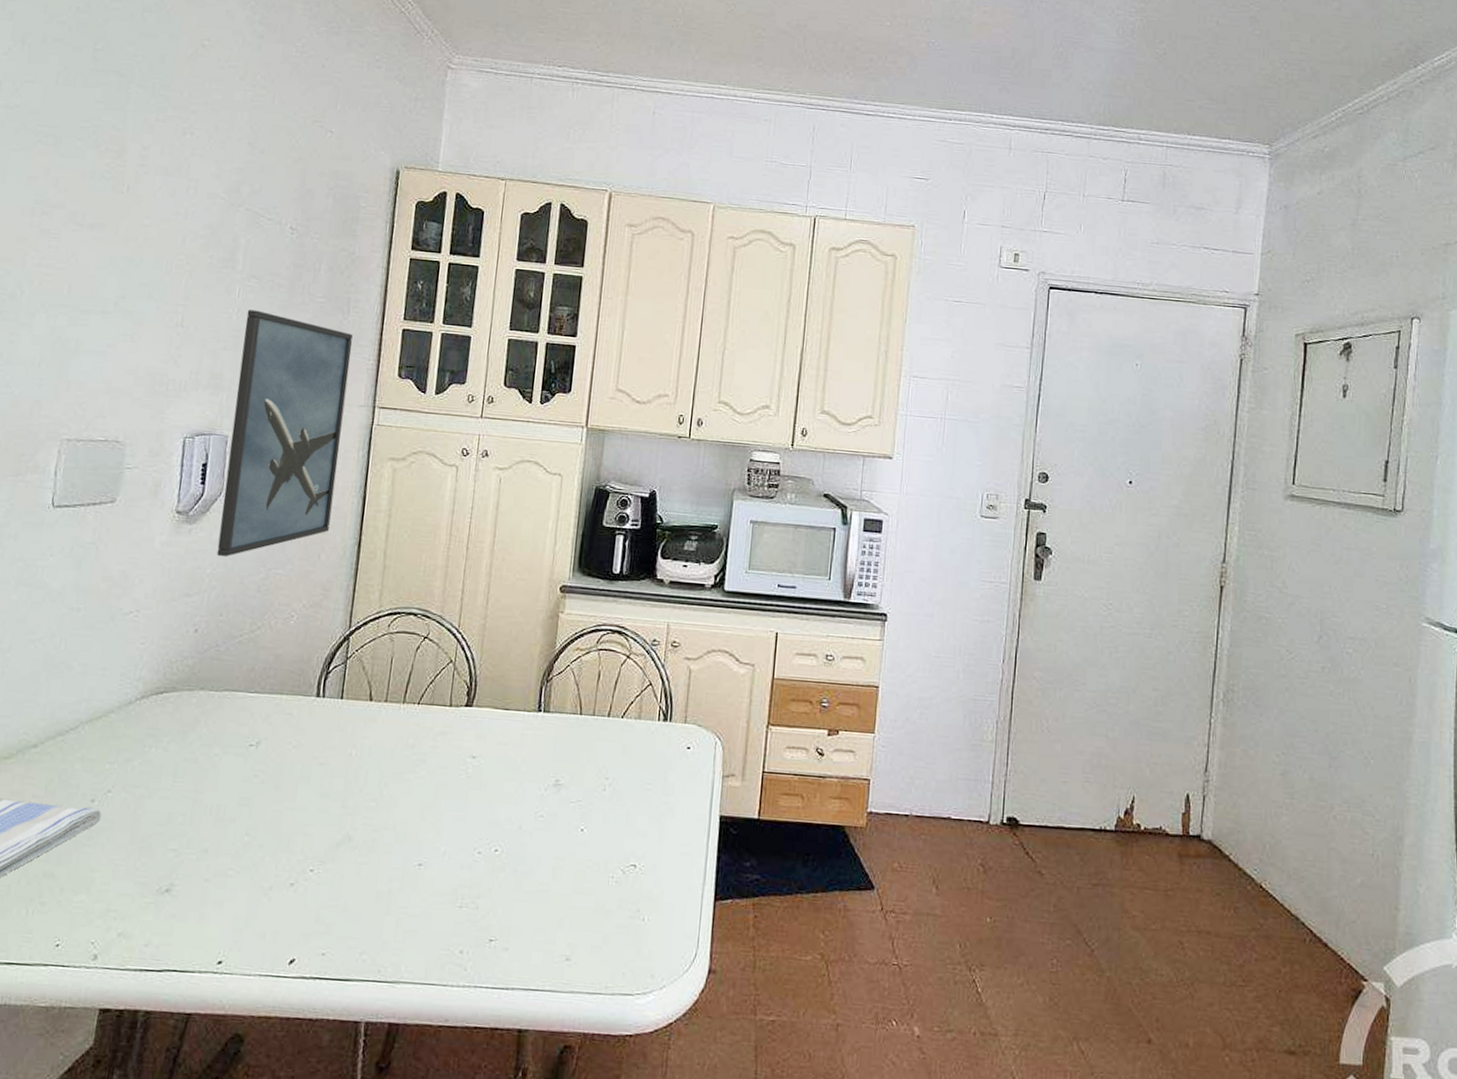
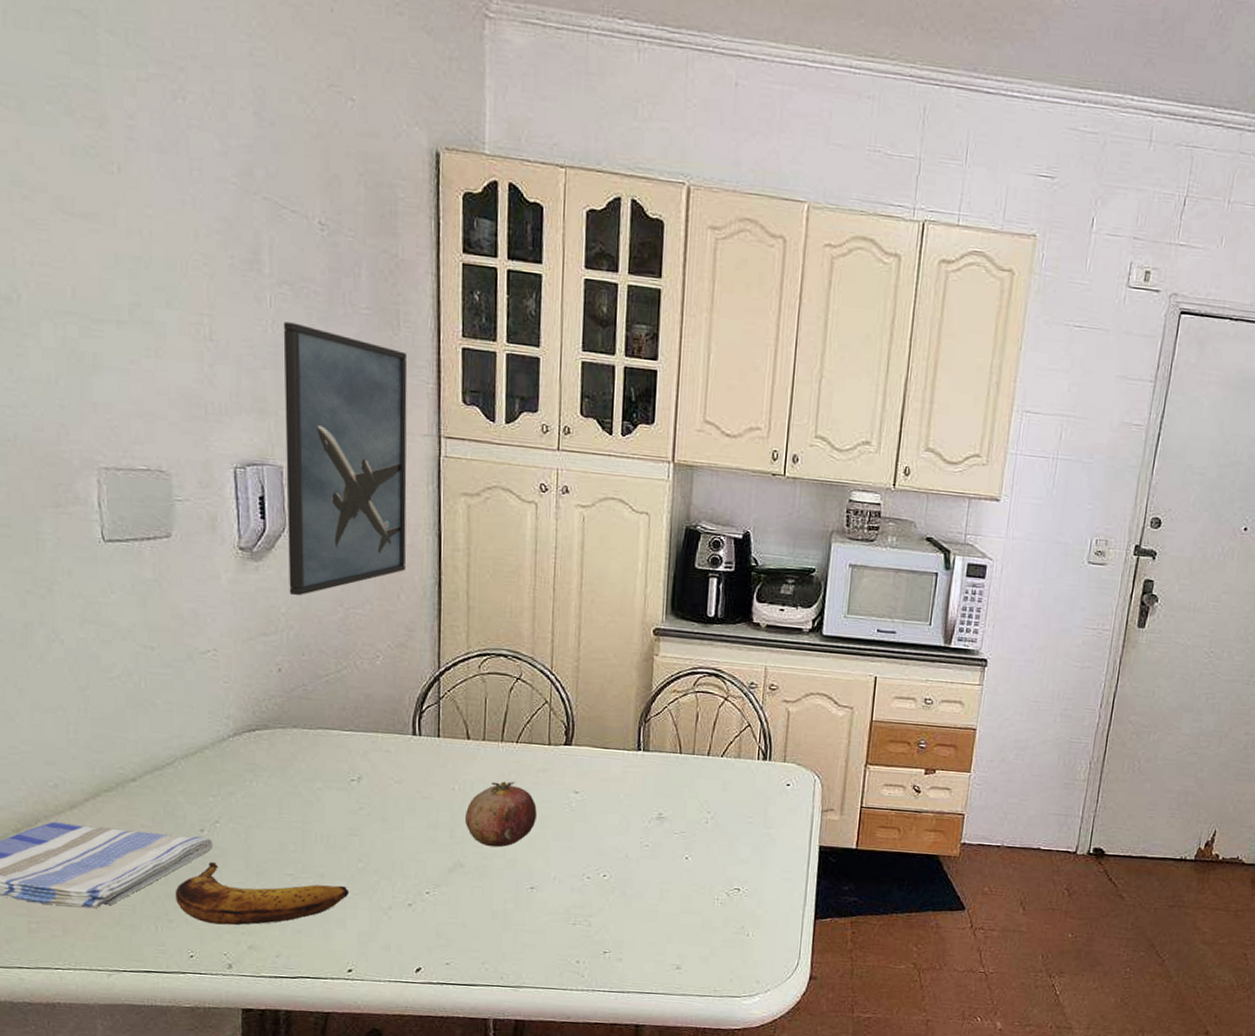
banana: none [52,835,232,909] -> present [175,861,350,925]
fruit: none [358,745,433,819] -> present [464,781,537,848]

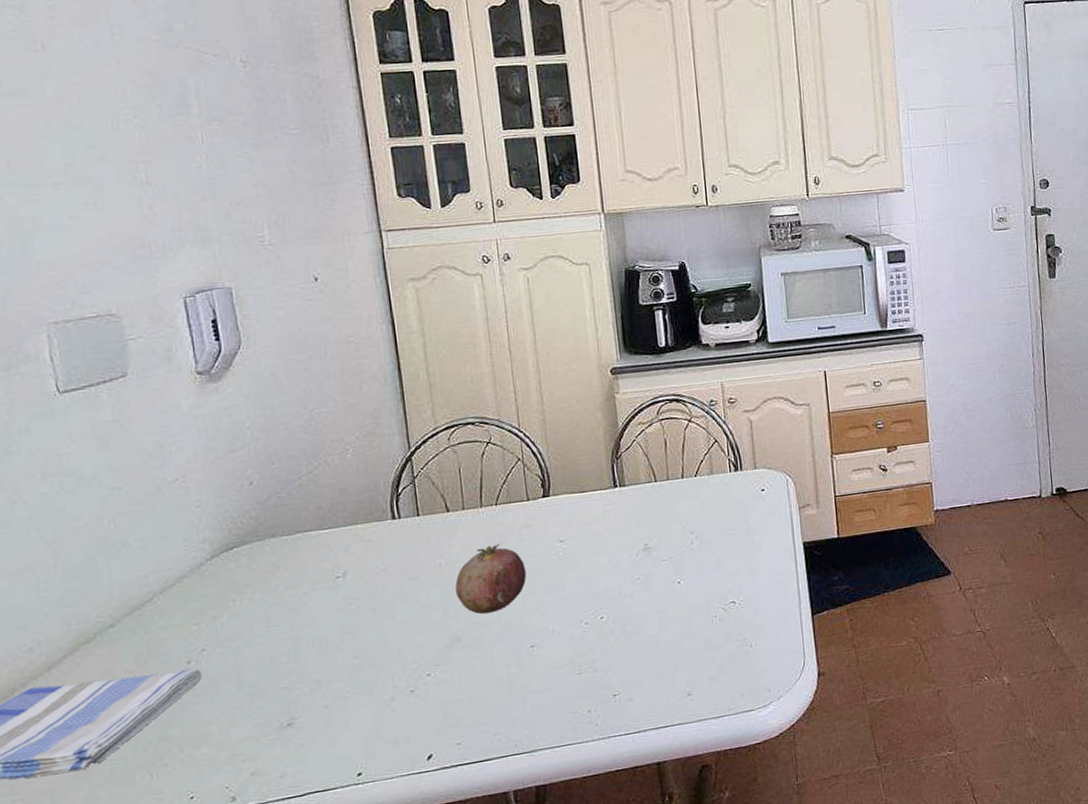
banana: present [175,861,350,925] -> none [167,687,349,759]
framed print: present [283,322,408,596] -> none [217,153,364,408]

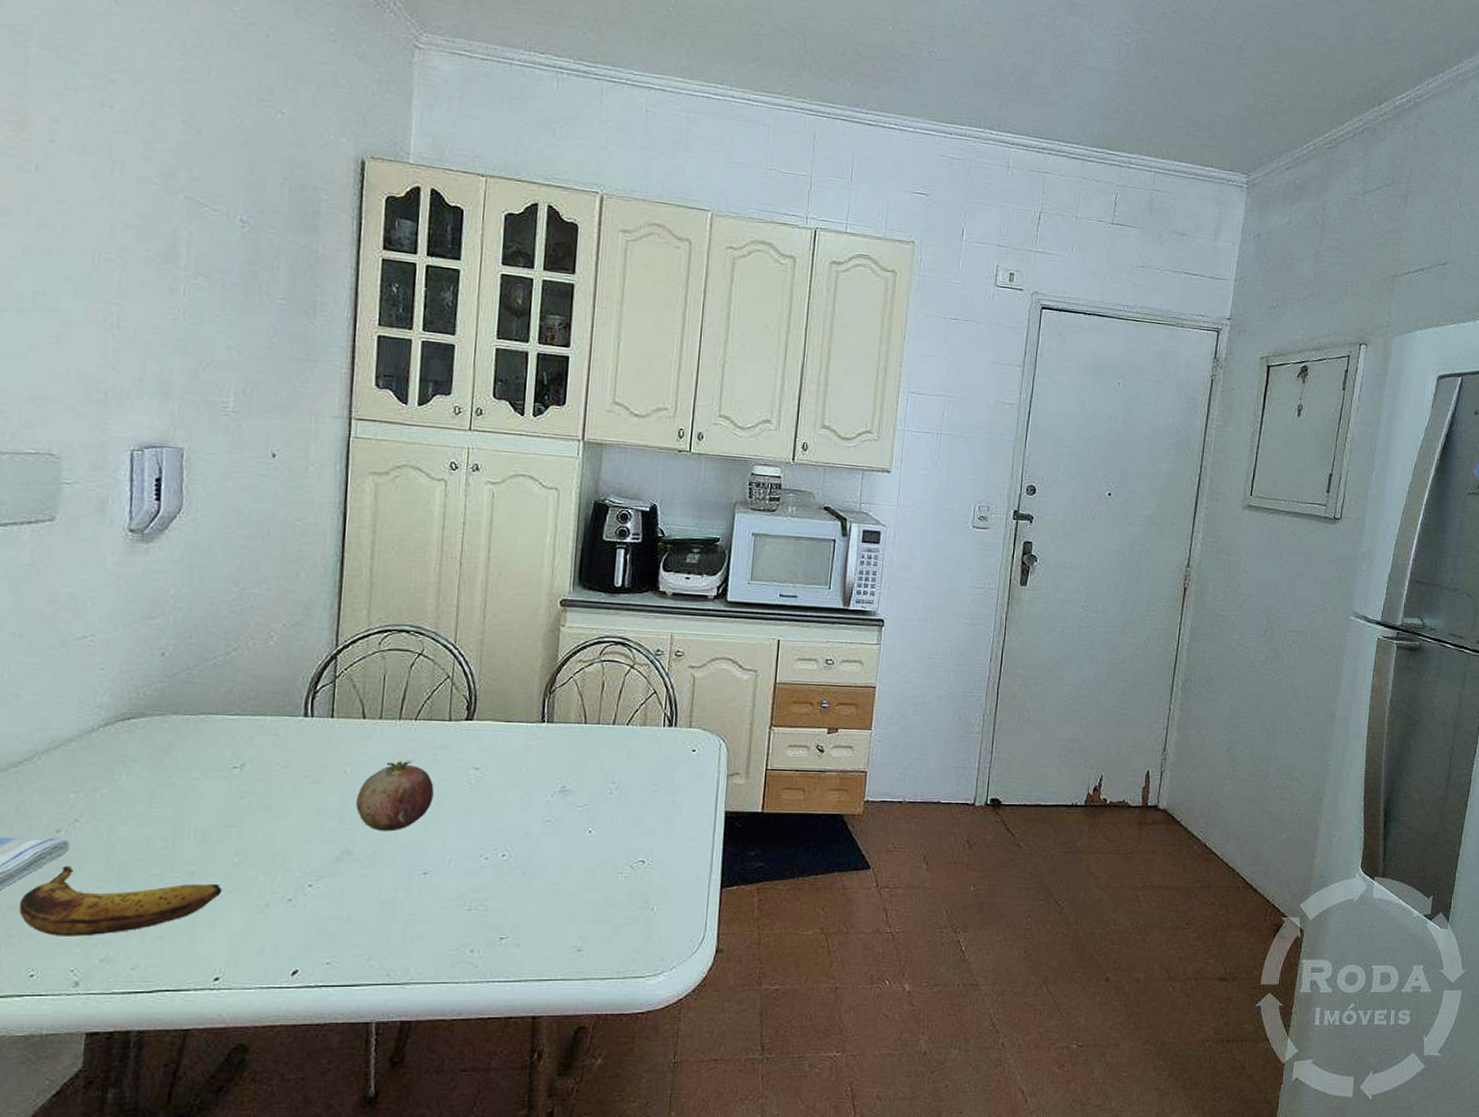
banana: none [167,687,349,759] -> present [19,865,223,937]

